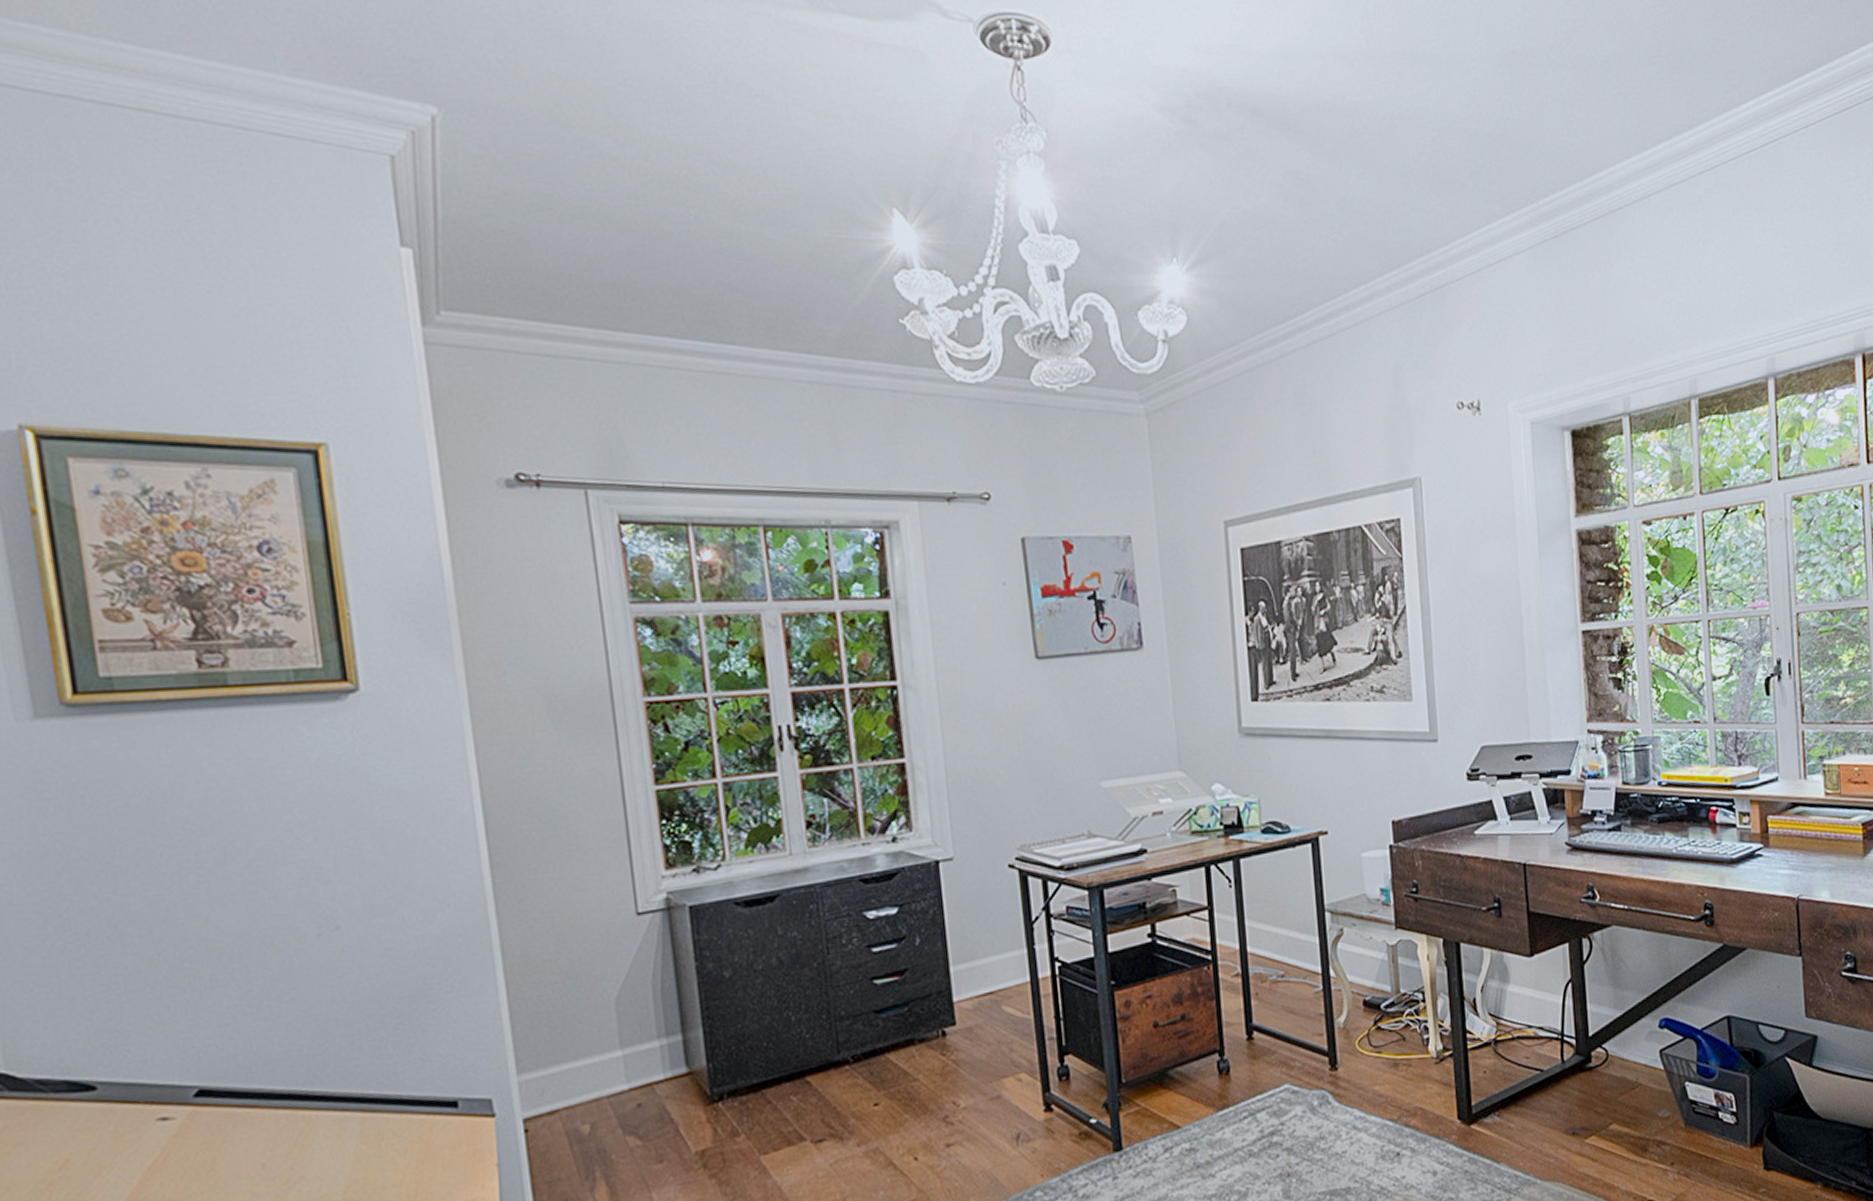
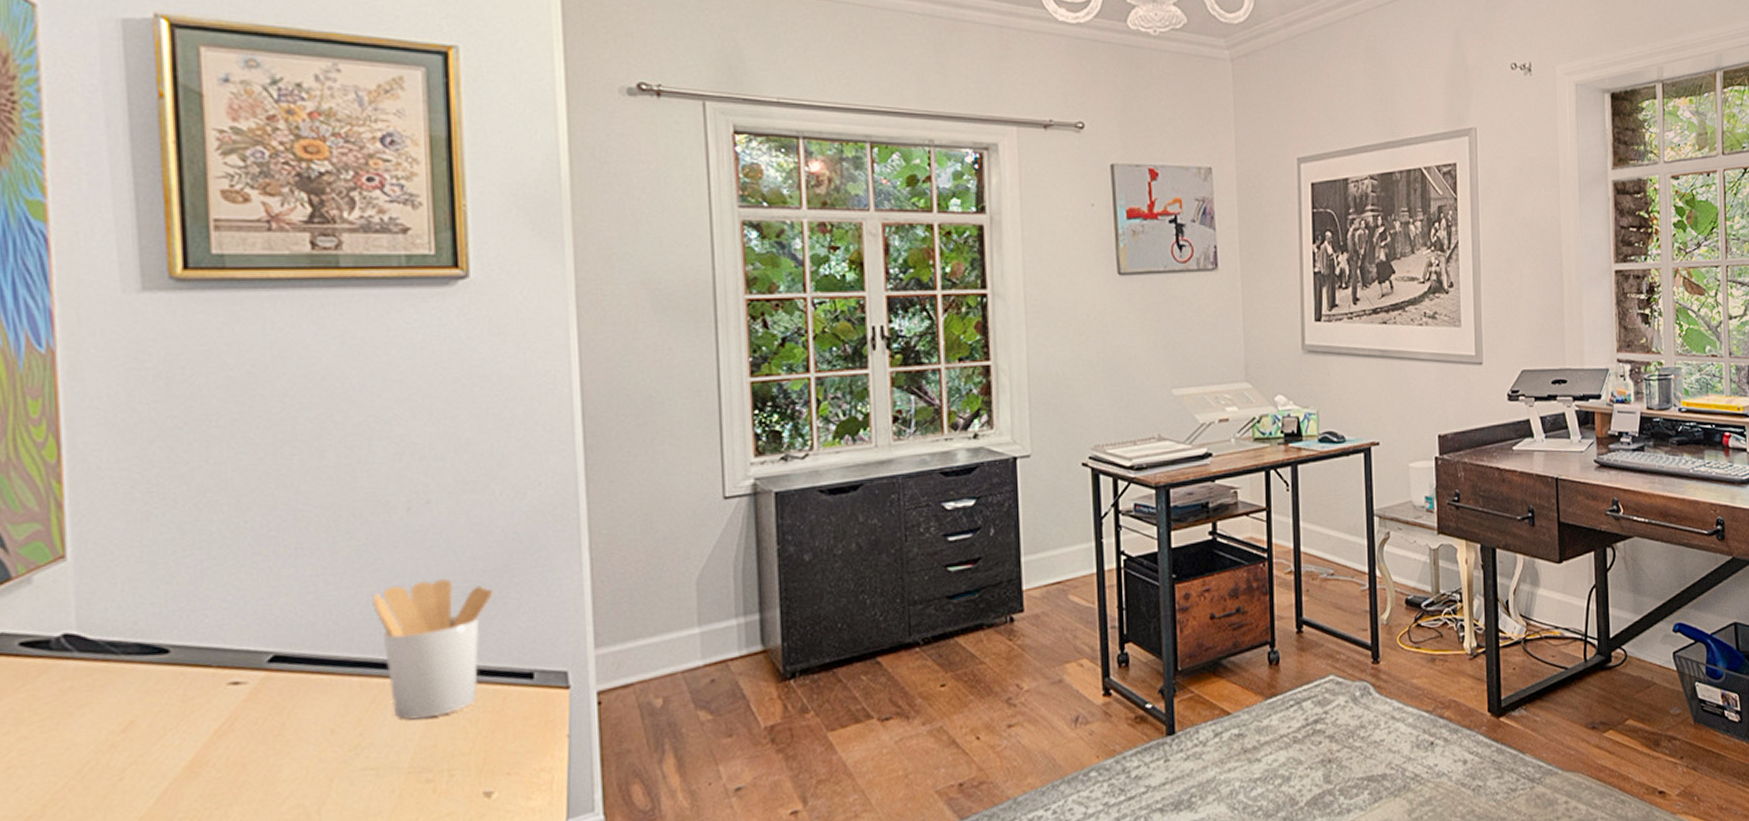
utensil holder: none [290,1006,411,1152] -> present [372,578,494,720]

